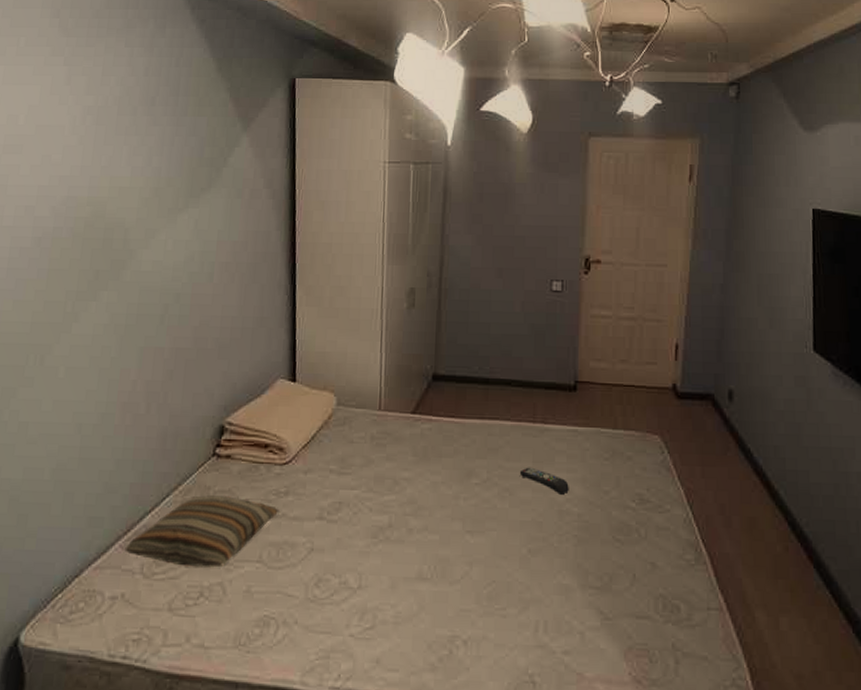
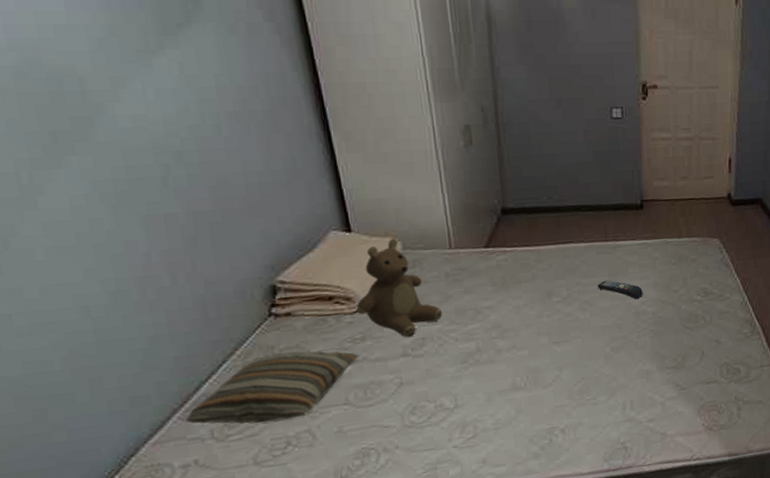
teddy bear: none [285,392,363,500] -> present [356,238,443,338]

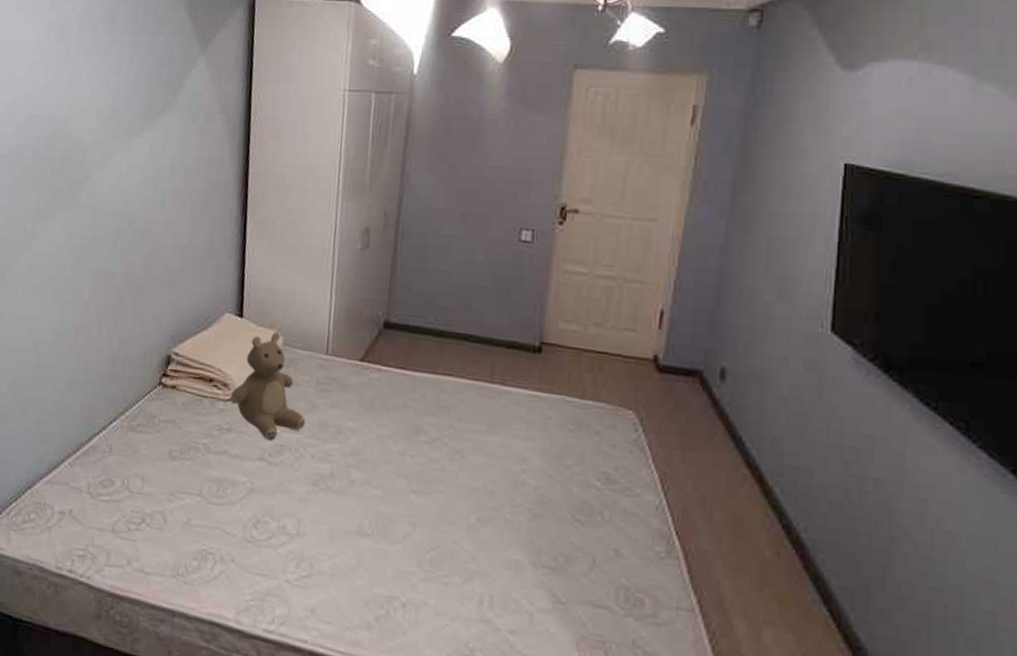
pillow: present [184,351,359,424] -> none [72,423,221,496]
remote control: present [597,280,643,299] -> none [472,430,526,464]

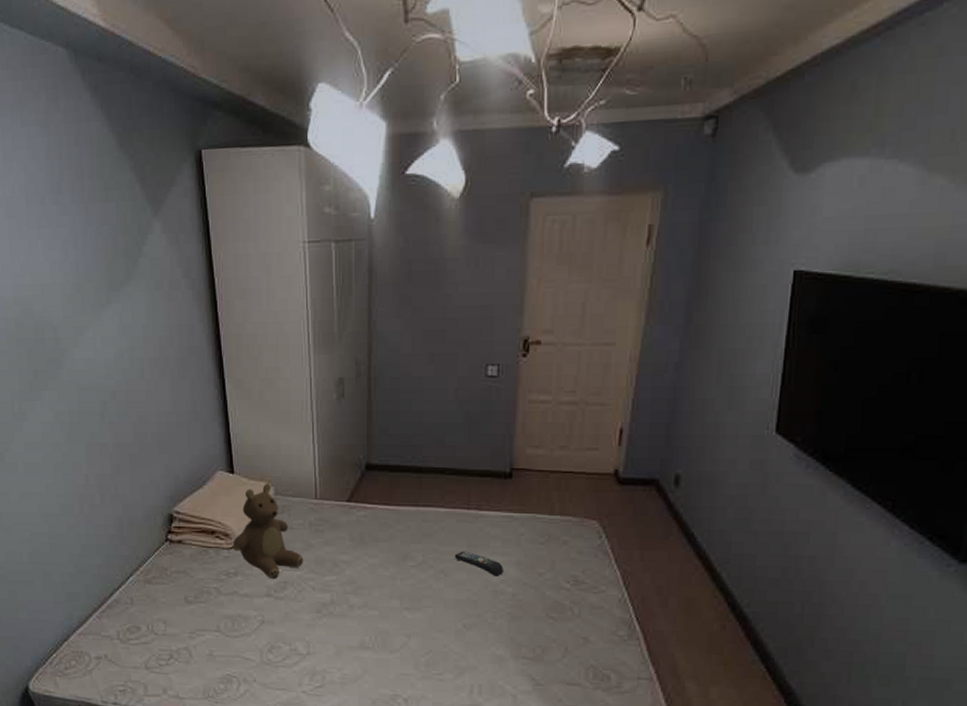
remote control: none [472,430,526,464] -> present [454,551,503,576]

